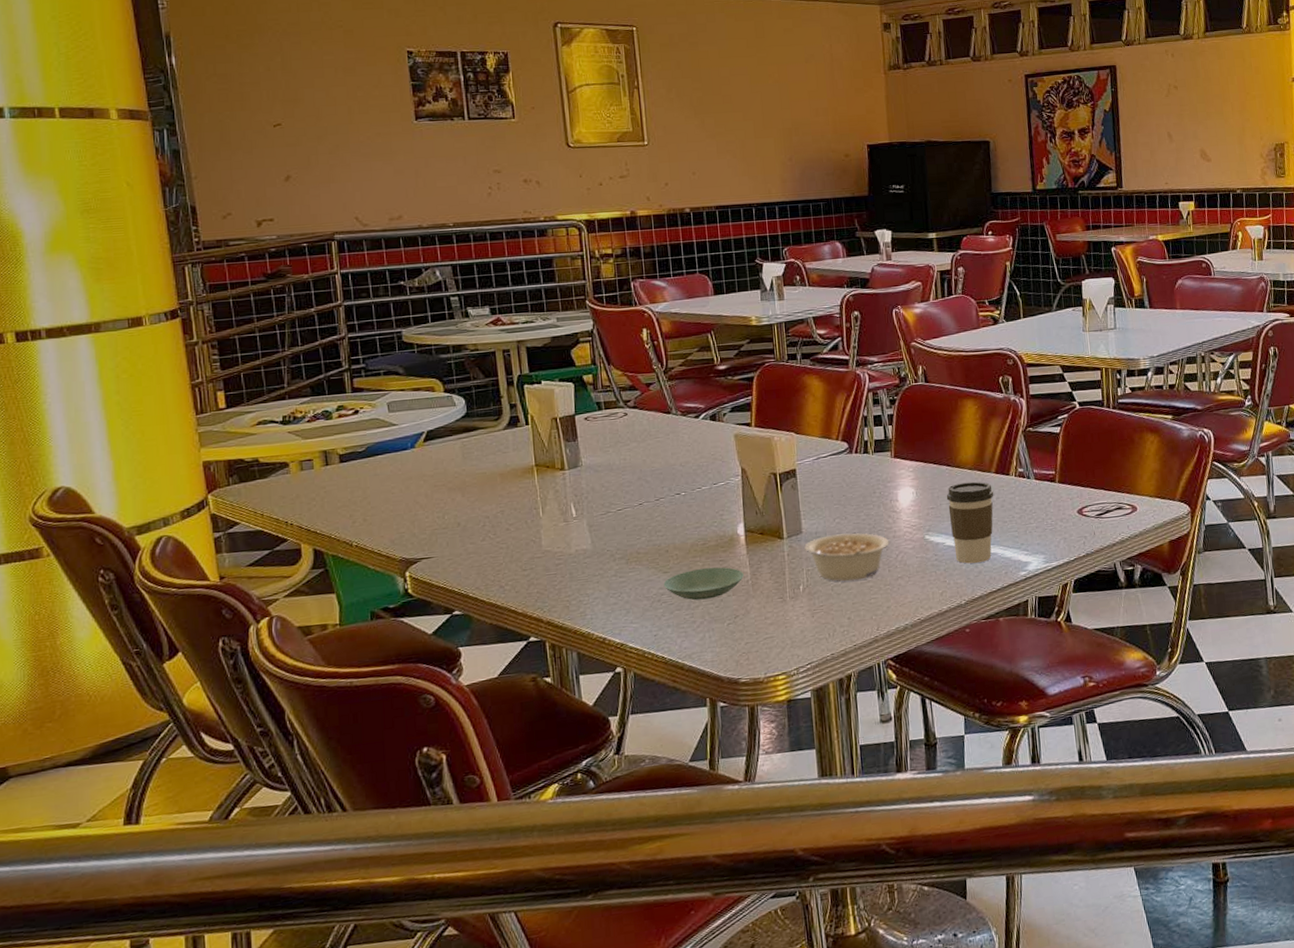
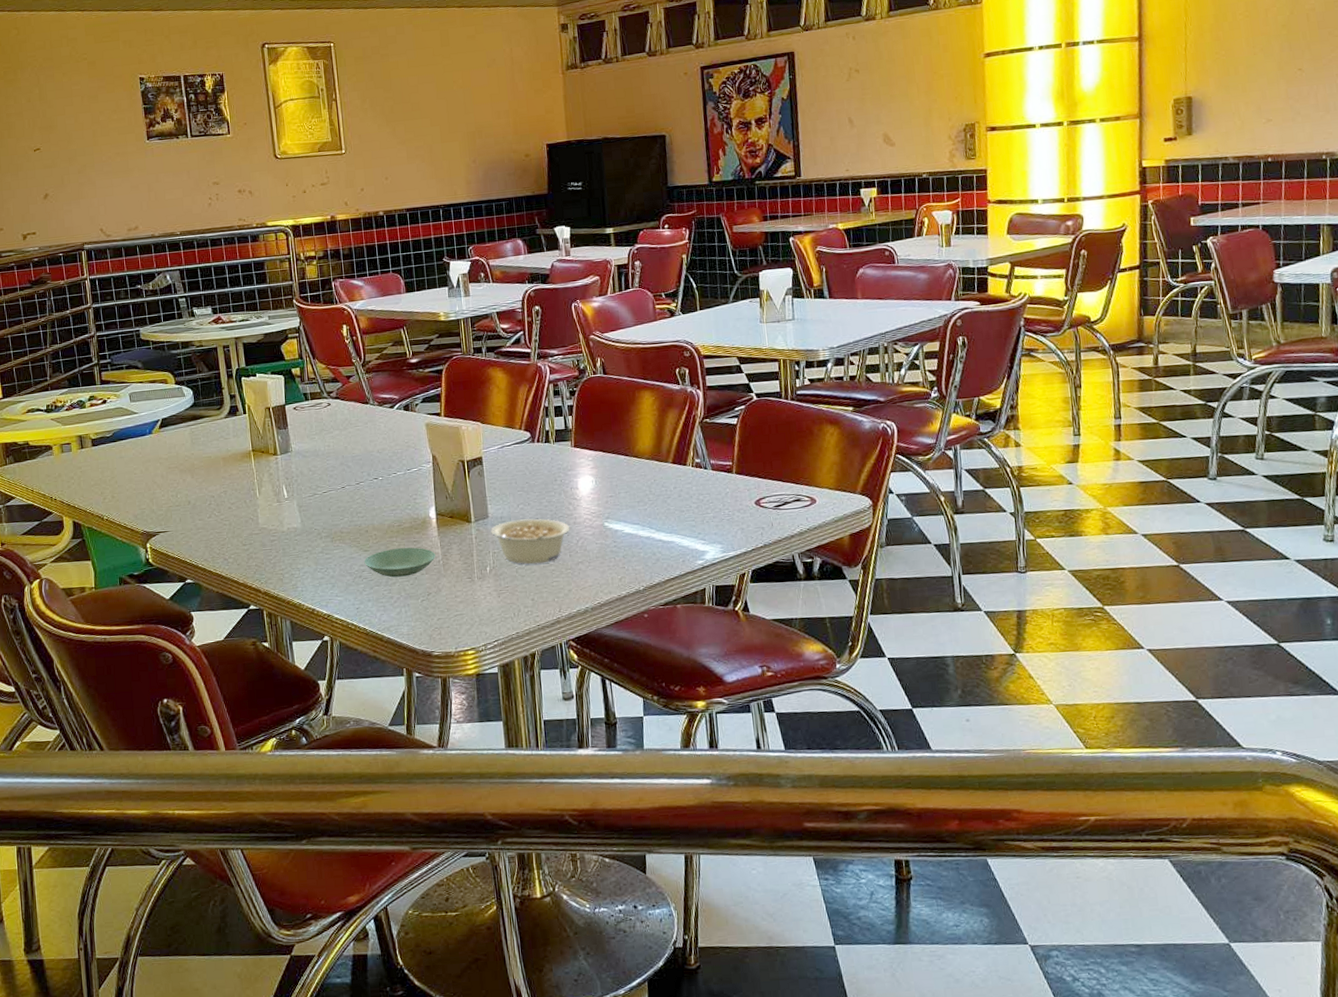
coffee cup: present [946,481,994,564] -> none [624,471,671,551]

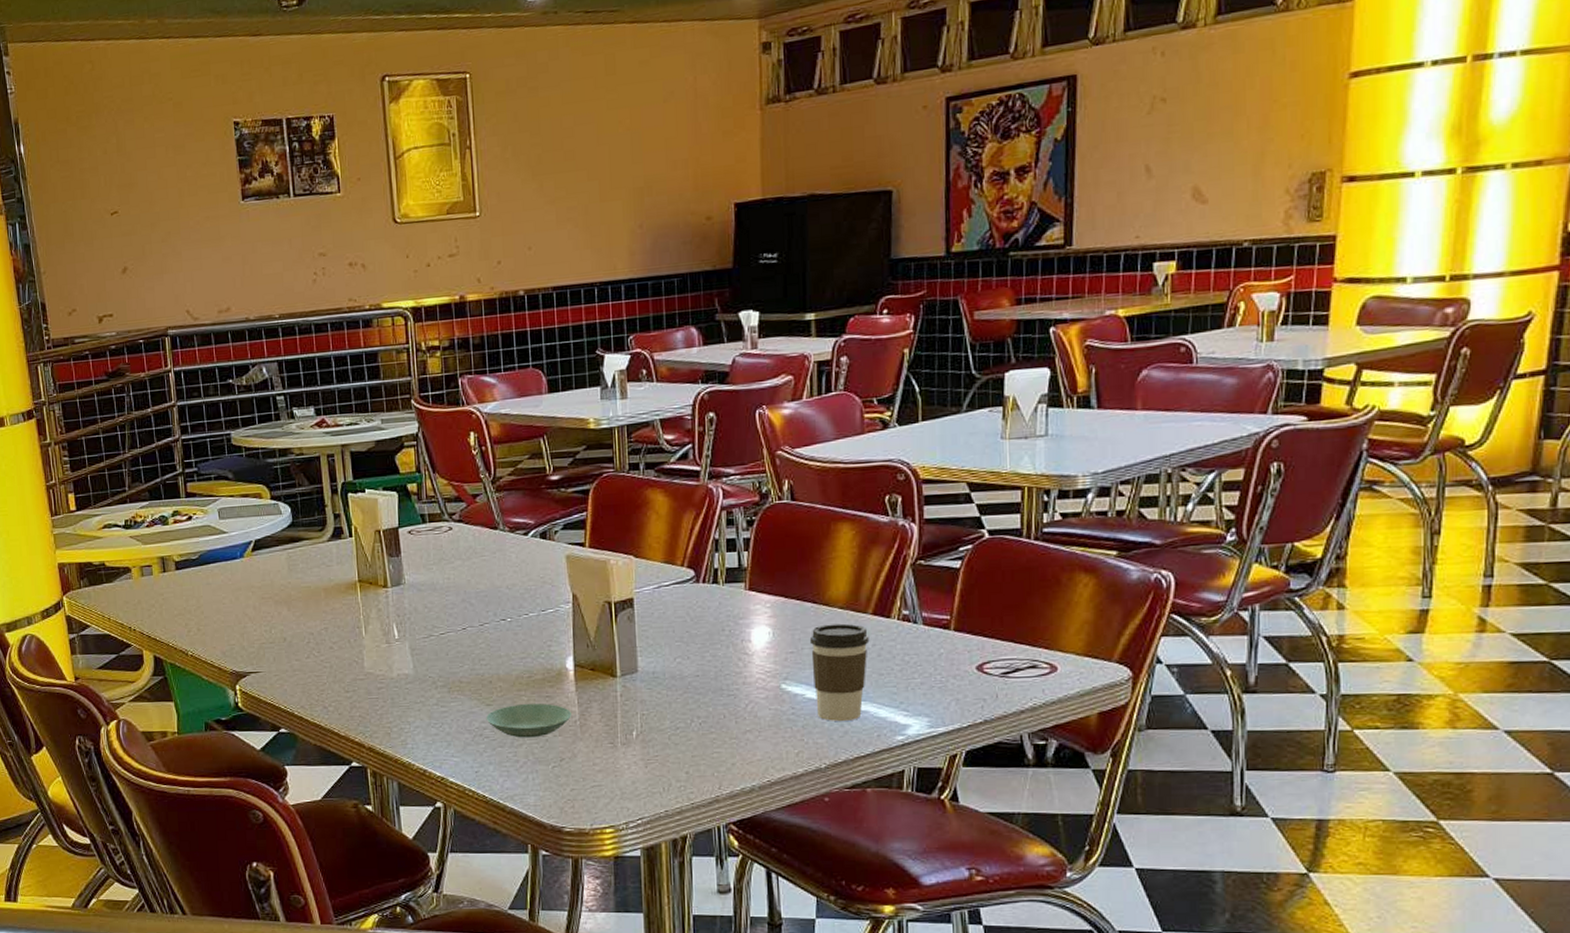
legume: present [491,518,570,565] -> none [640,675,738,731]
coffee cup: none [624,471,671,551] -> present [809,623,870,721]

